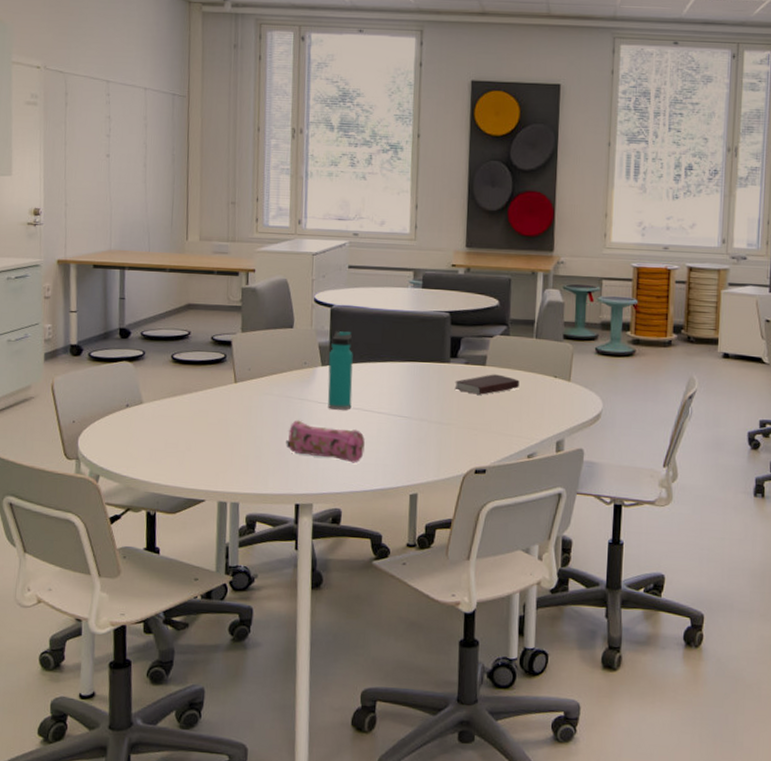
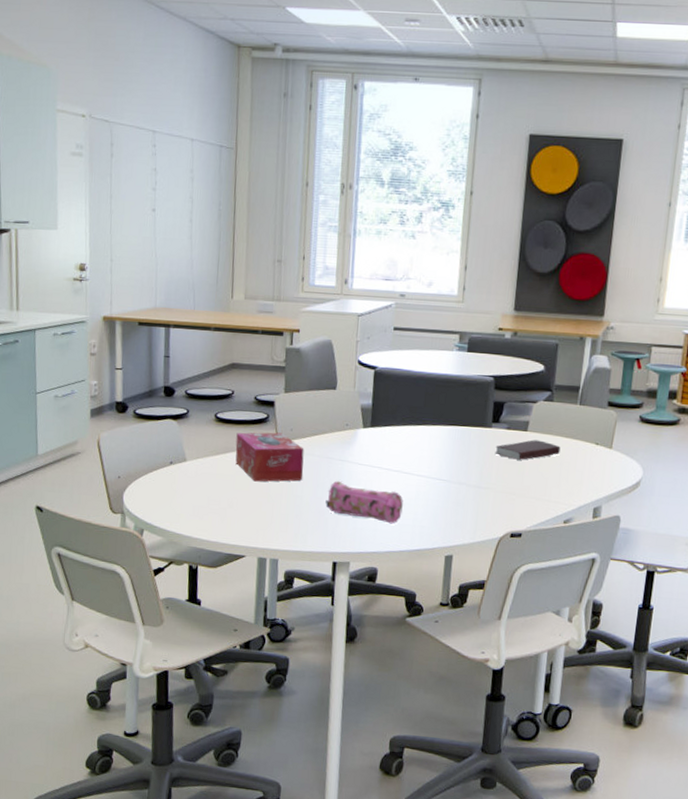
tissue box: none [193,372,263,423] -> present [235,432,305,482]
water bottle: present [327,330,353,410] -> none [368,392,395,472]

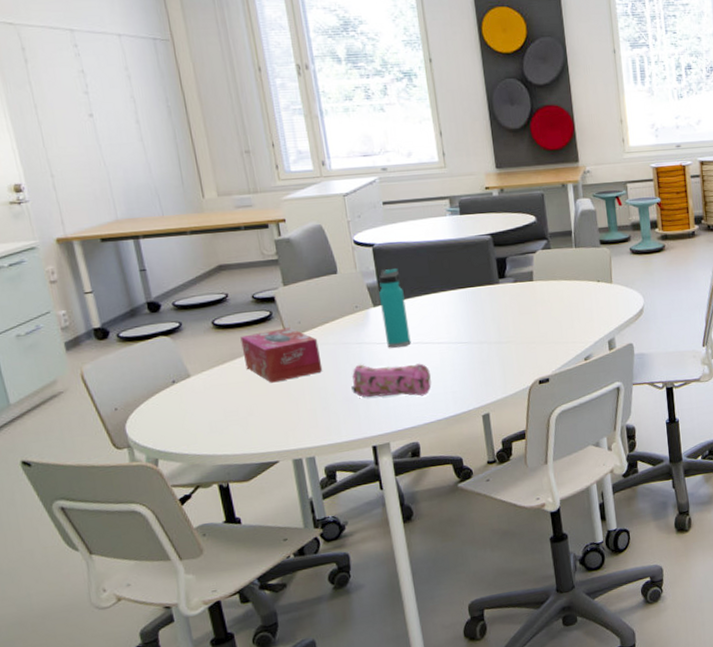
water bottle: none [368,392,395,472] -> present [379,267,411,348]
book: present [495,439,561,460] -> none [507,287,567,310]

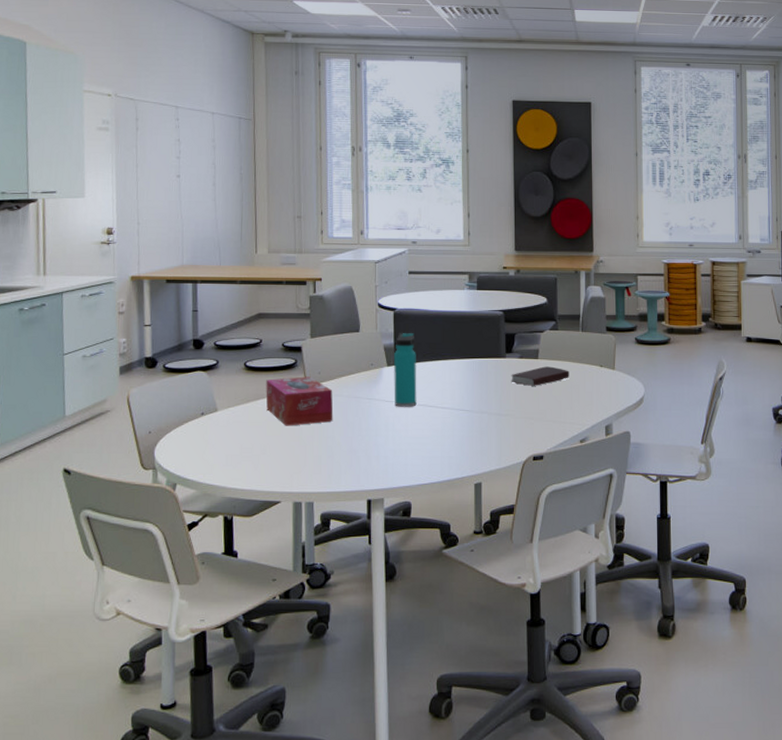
pencil case: present [351,363,432,398] -> none [356,418,430,457]
book: none [507,287,567,310] -> present [511,366,569,386]

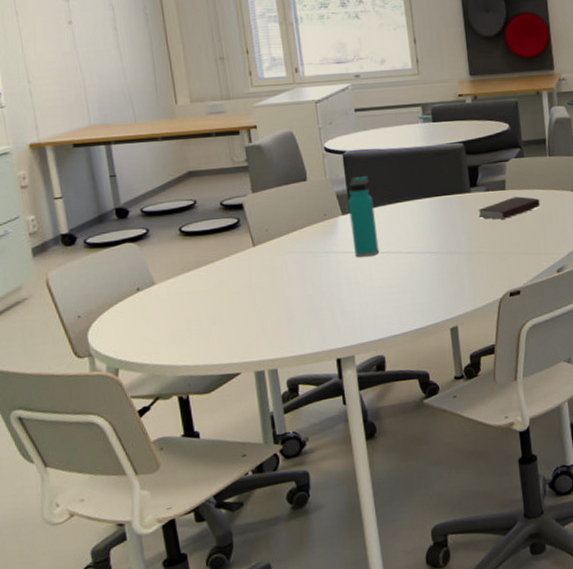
tissue box: present [266,376,333,426] -> none [207,235,289,292]

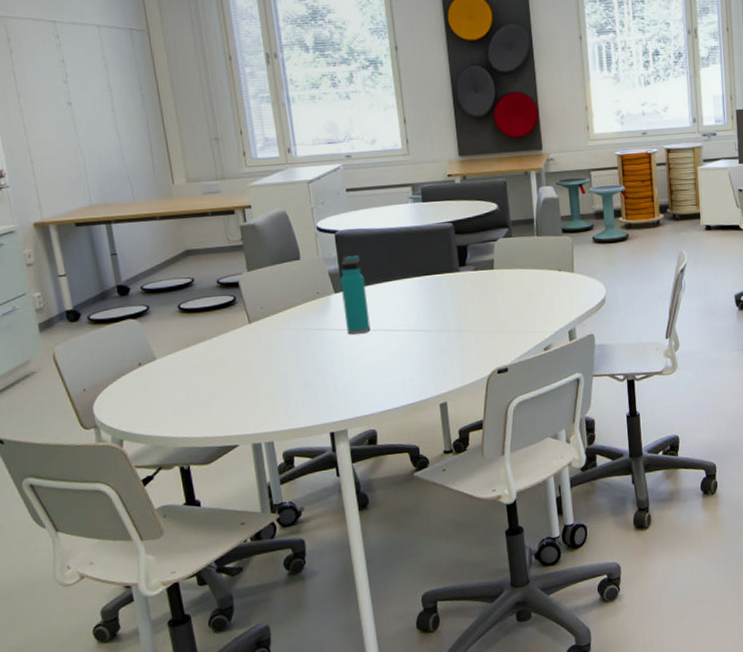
book: present [478,196,540,220] -> none [467,275,528,298]

